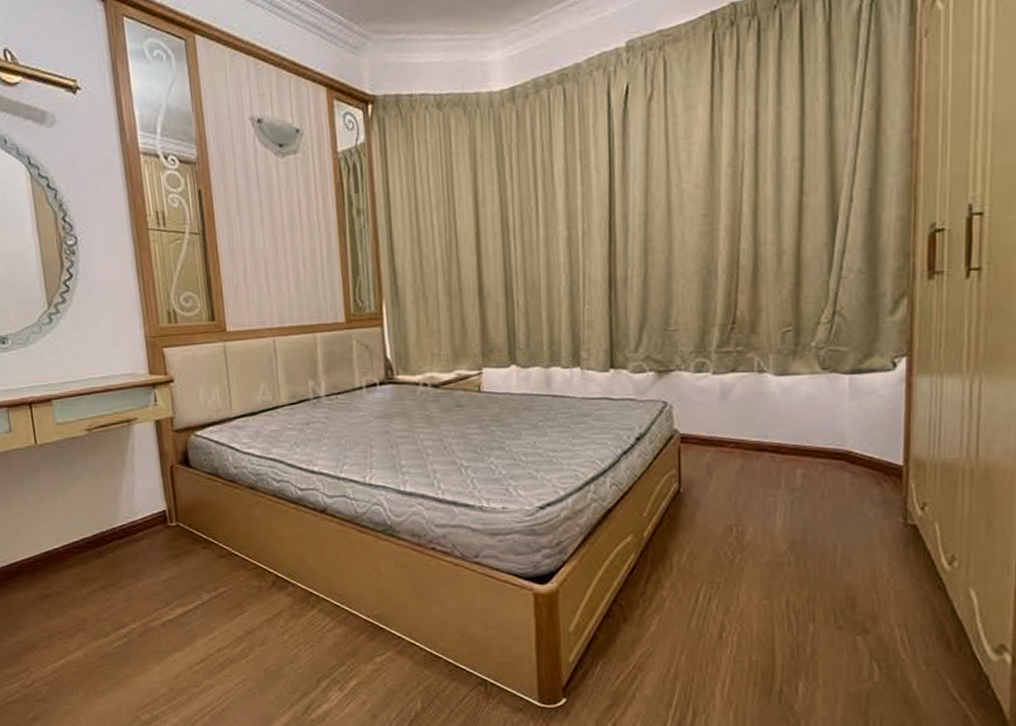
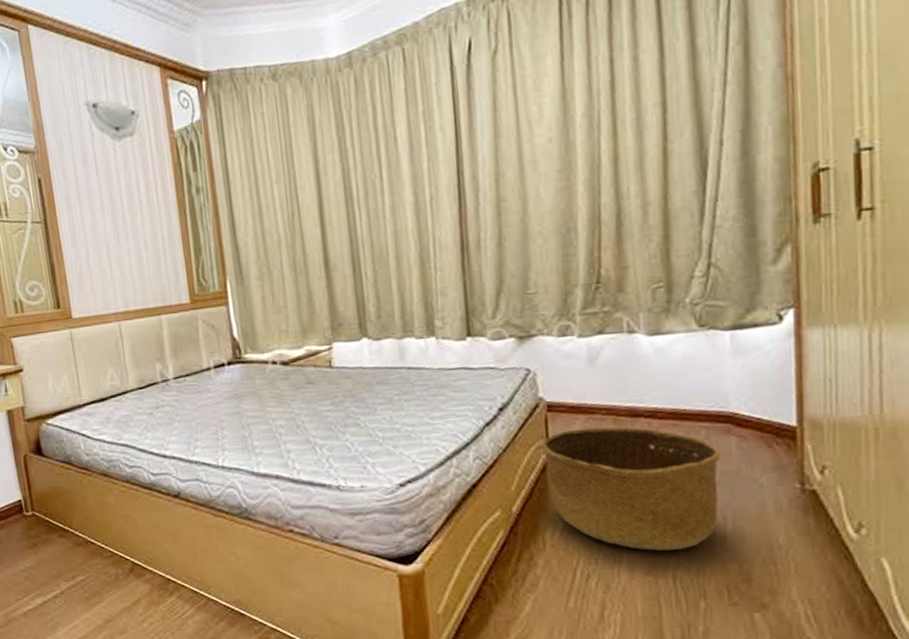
basket: none [674,459,834,577] -> present [542,426,720,551]

